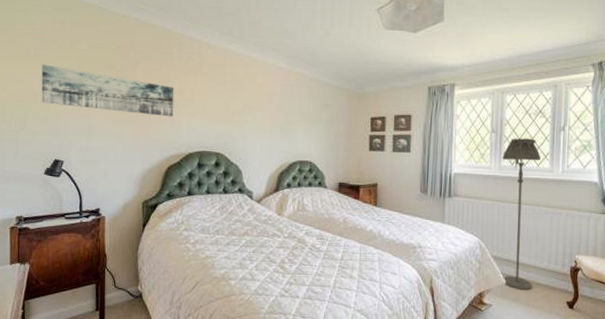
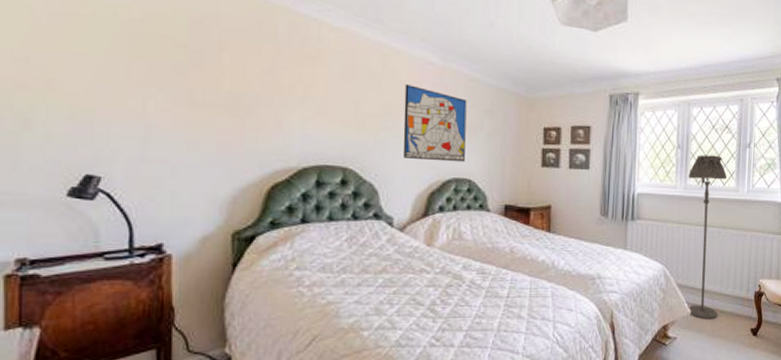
wall art: present [41,64,174,117] -> none [61,35,281,120]
wall art: none [260,86,308,148] -> present [403,85,467,162]

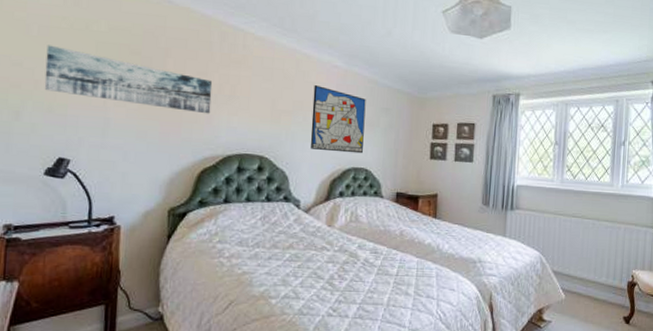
wall art: none [61,35,281,120] -> present [44,45,213,114]
floor lamp: present [687,155,728,320] -> none [562,151,603,306]

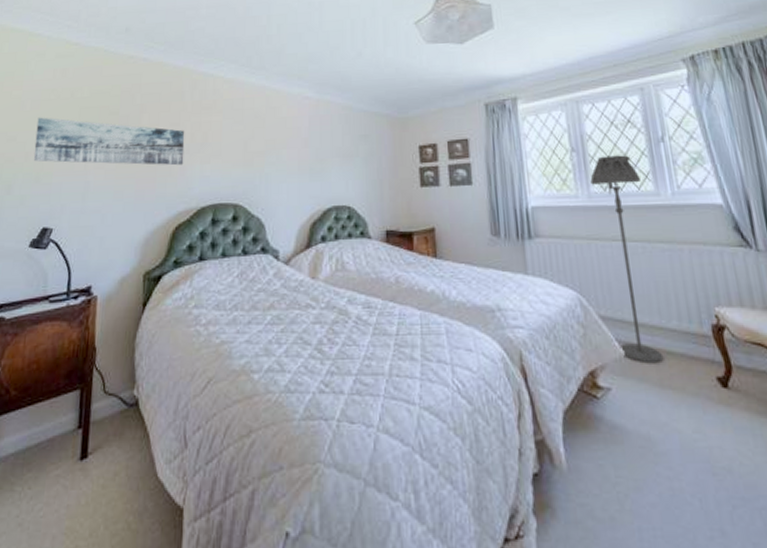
wall art: present [311,85,366,154] -> none [285,120,343,191]
floor lamp: none [562,151,603,306] -> present [590,155,664,364]

